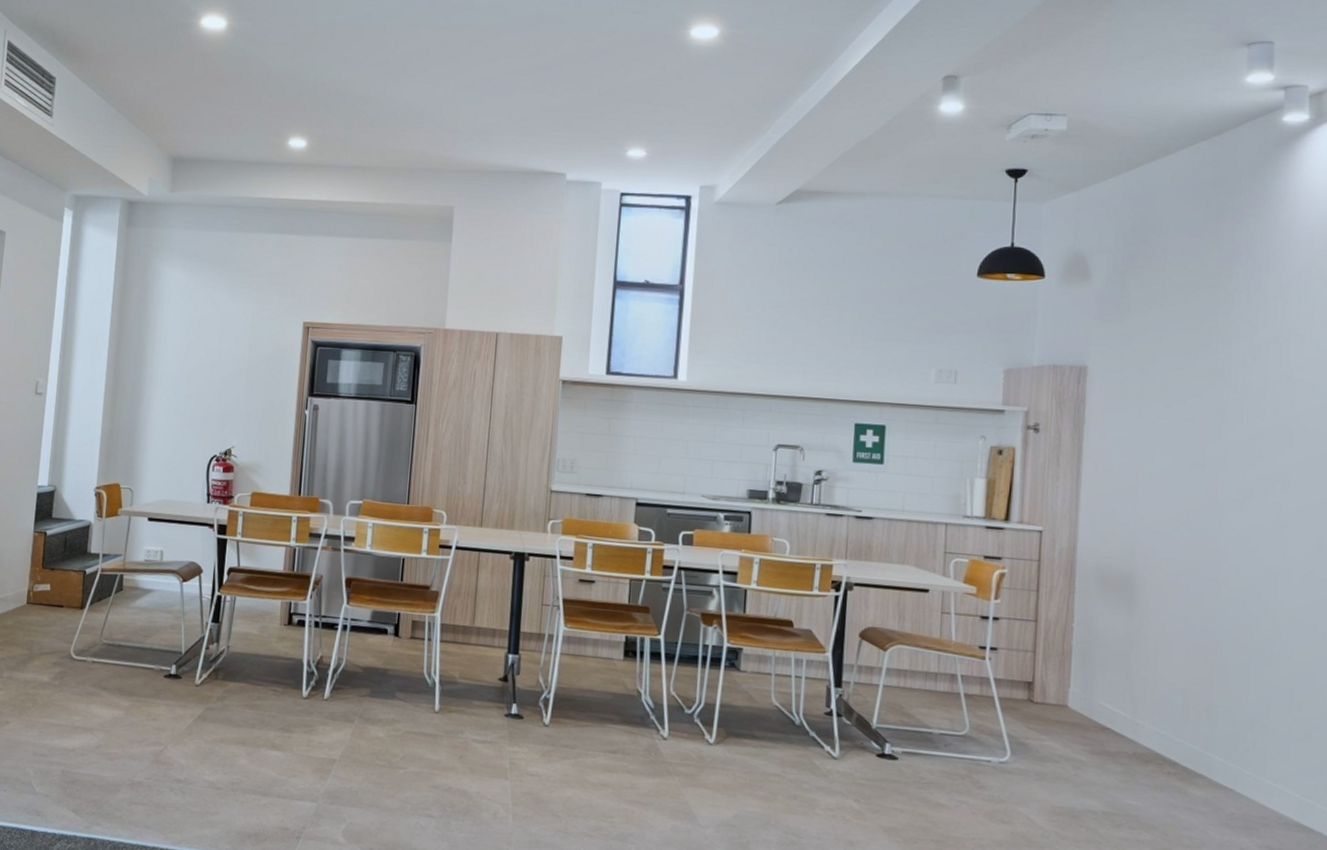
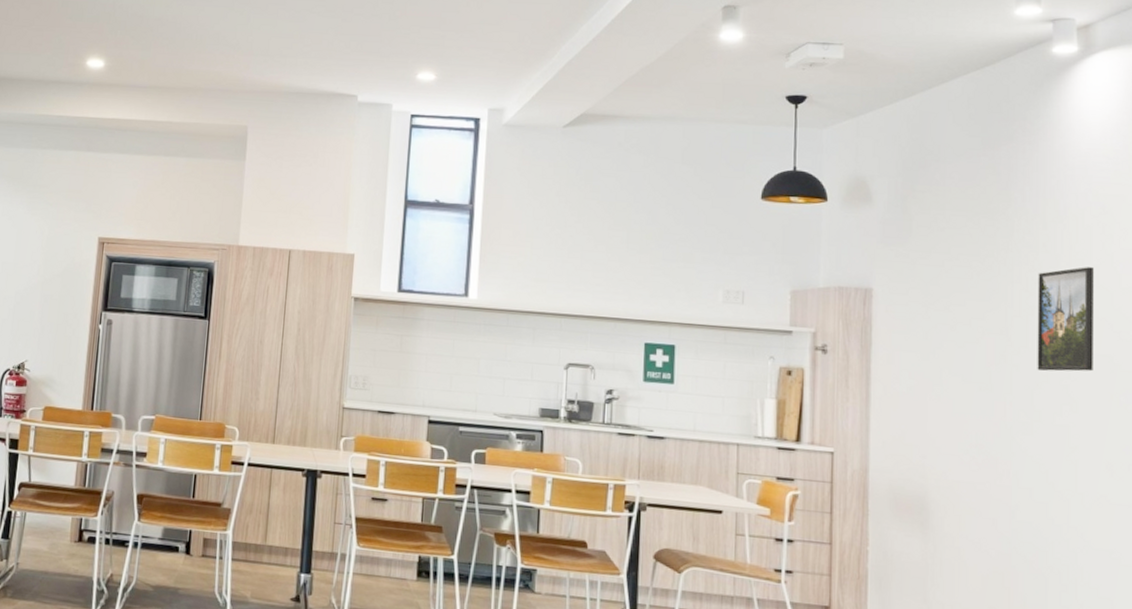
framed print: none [1251,342,1314,449] -> present [1037,267,1094,372]

